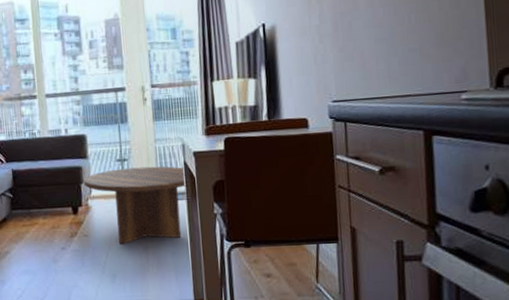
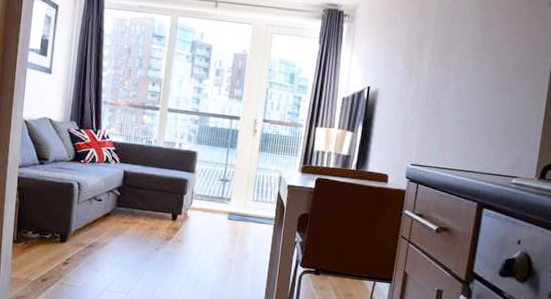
coffee table: present [83,166,187,244] -> none [186,187,278,257]

